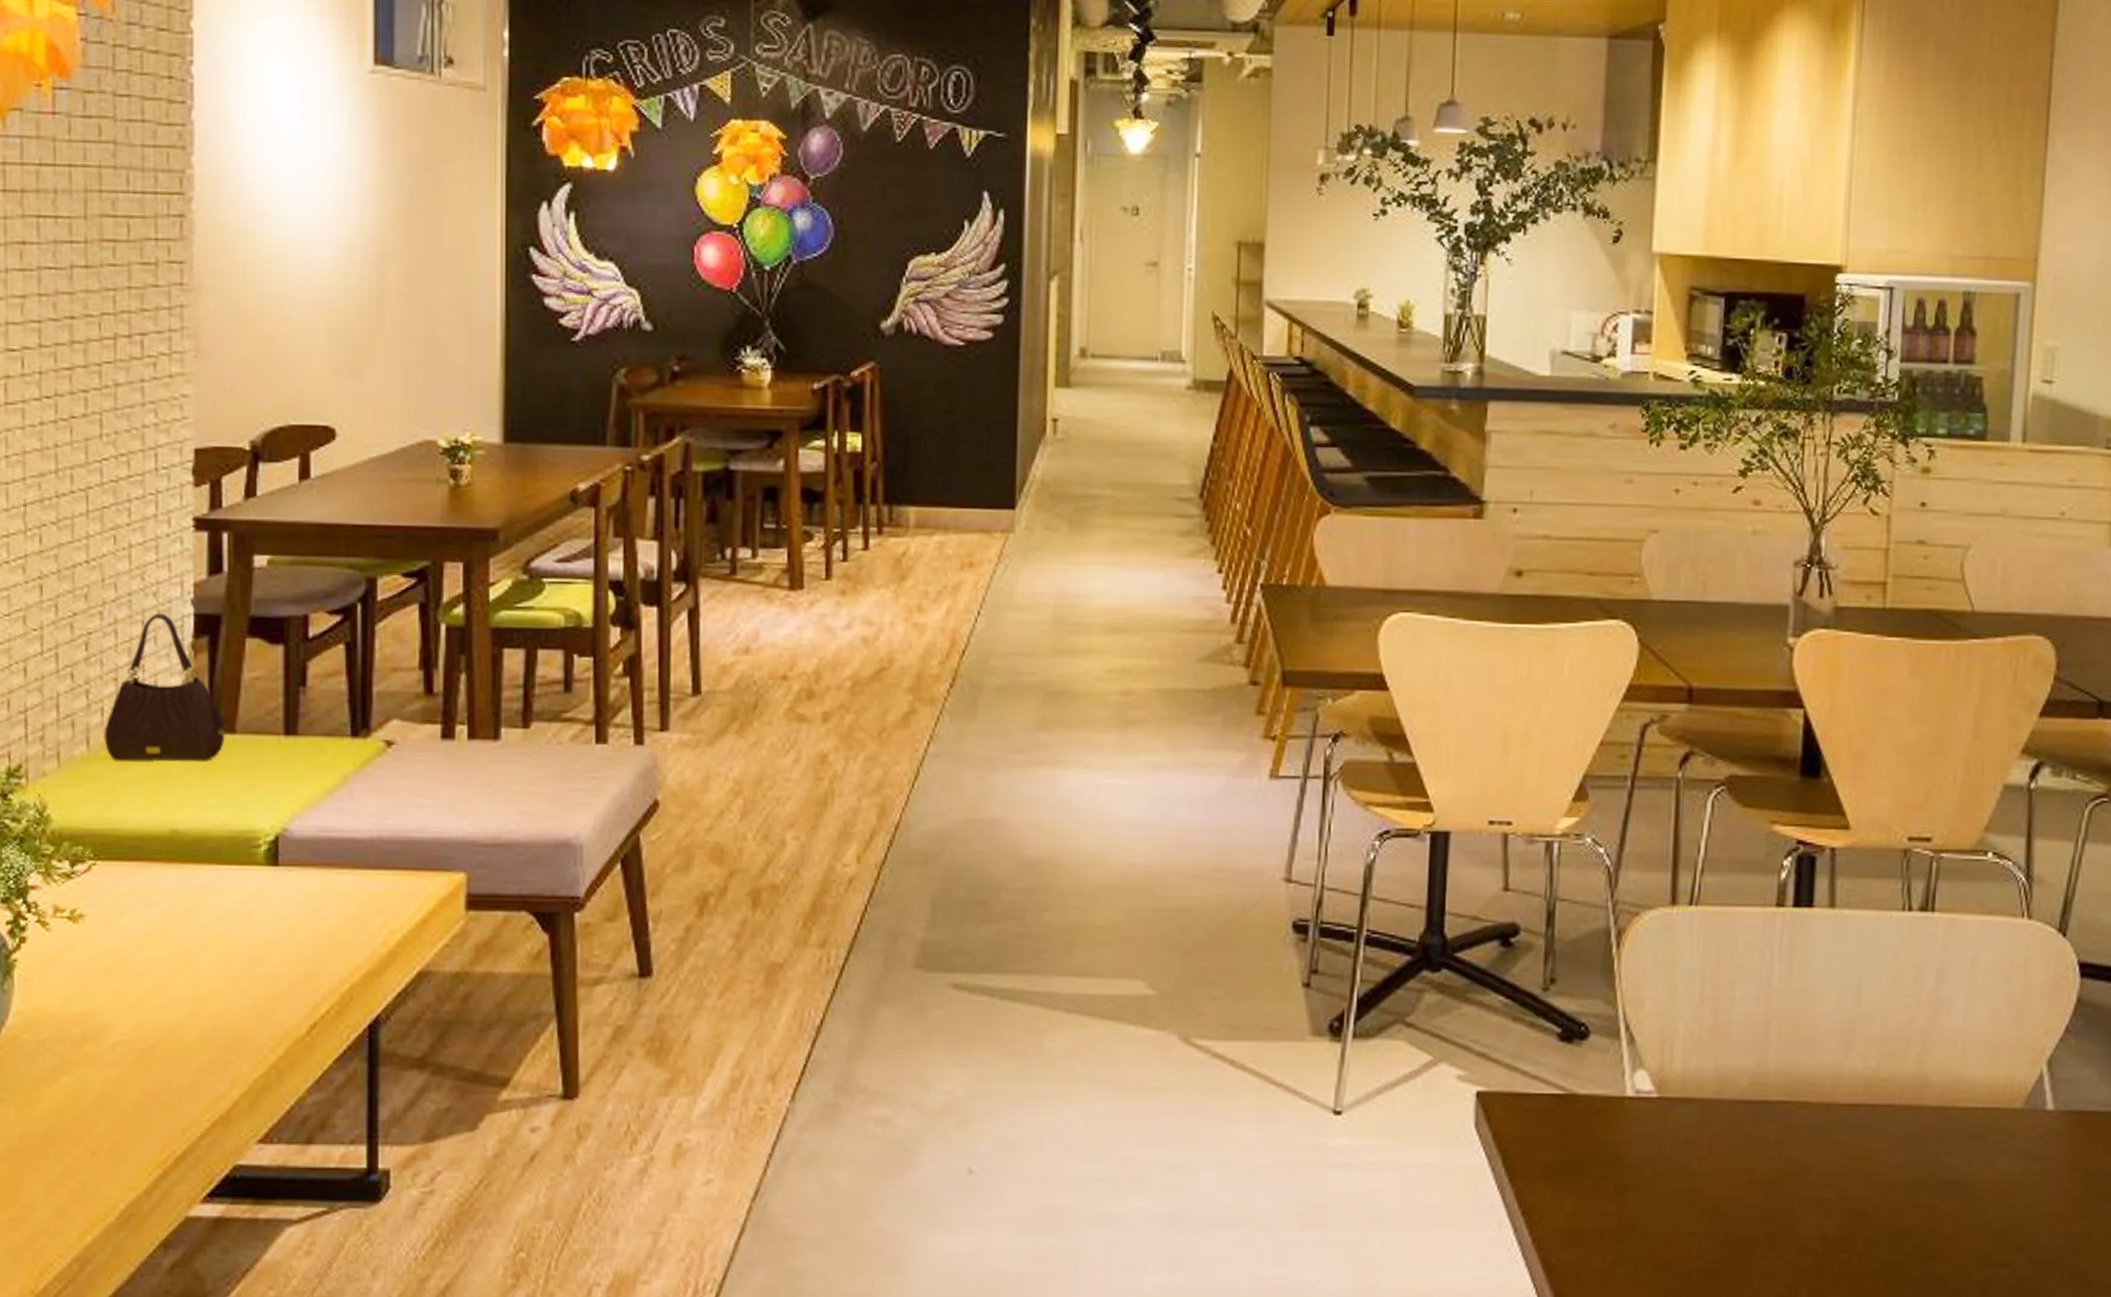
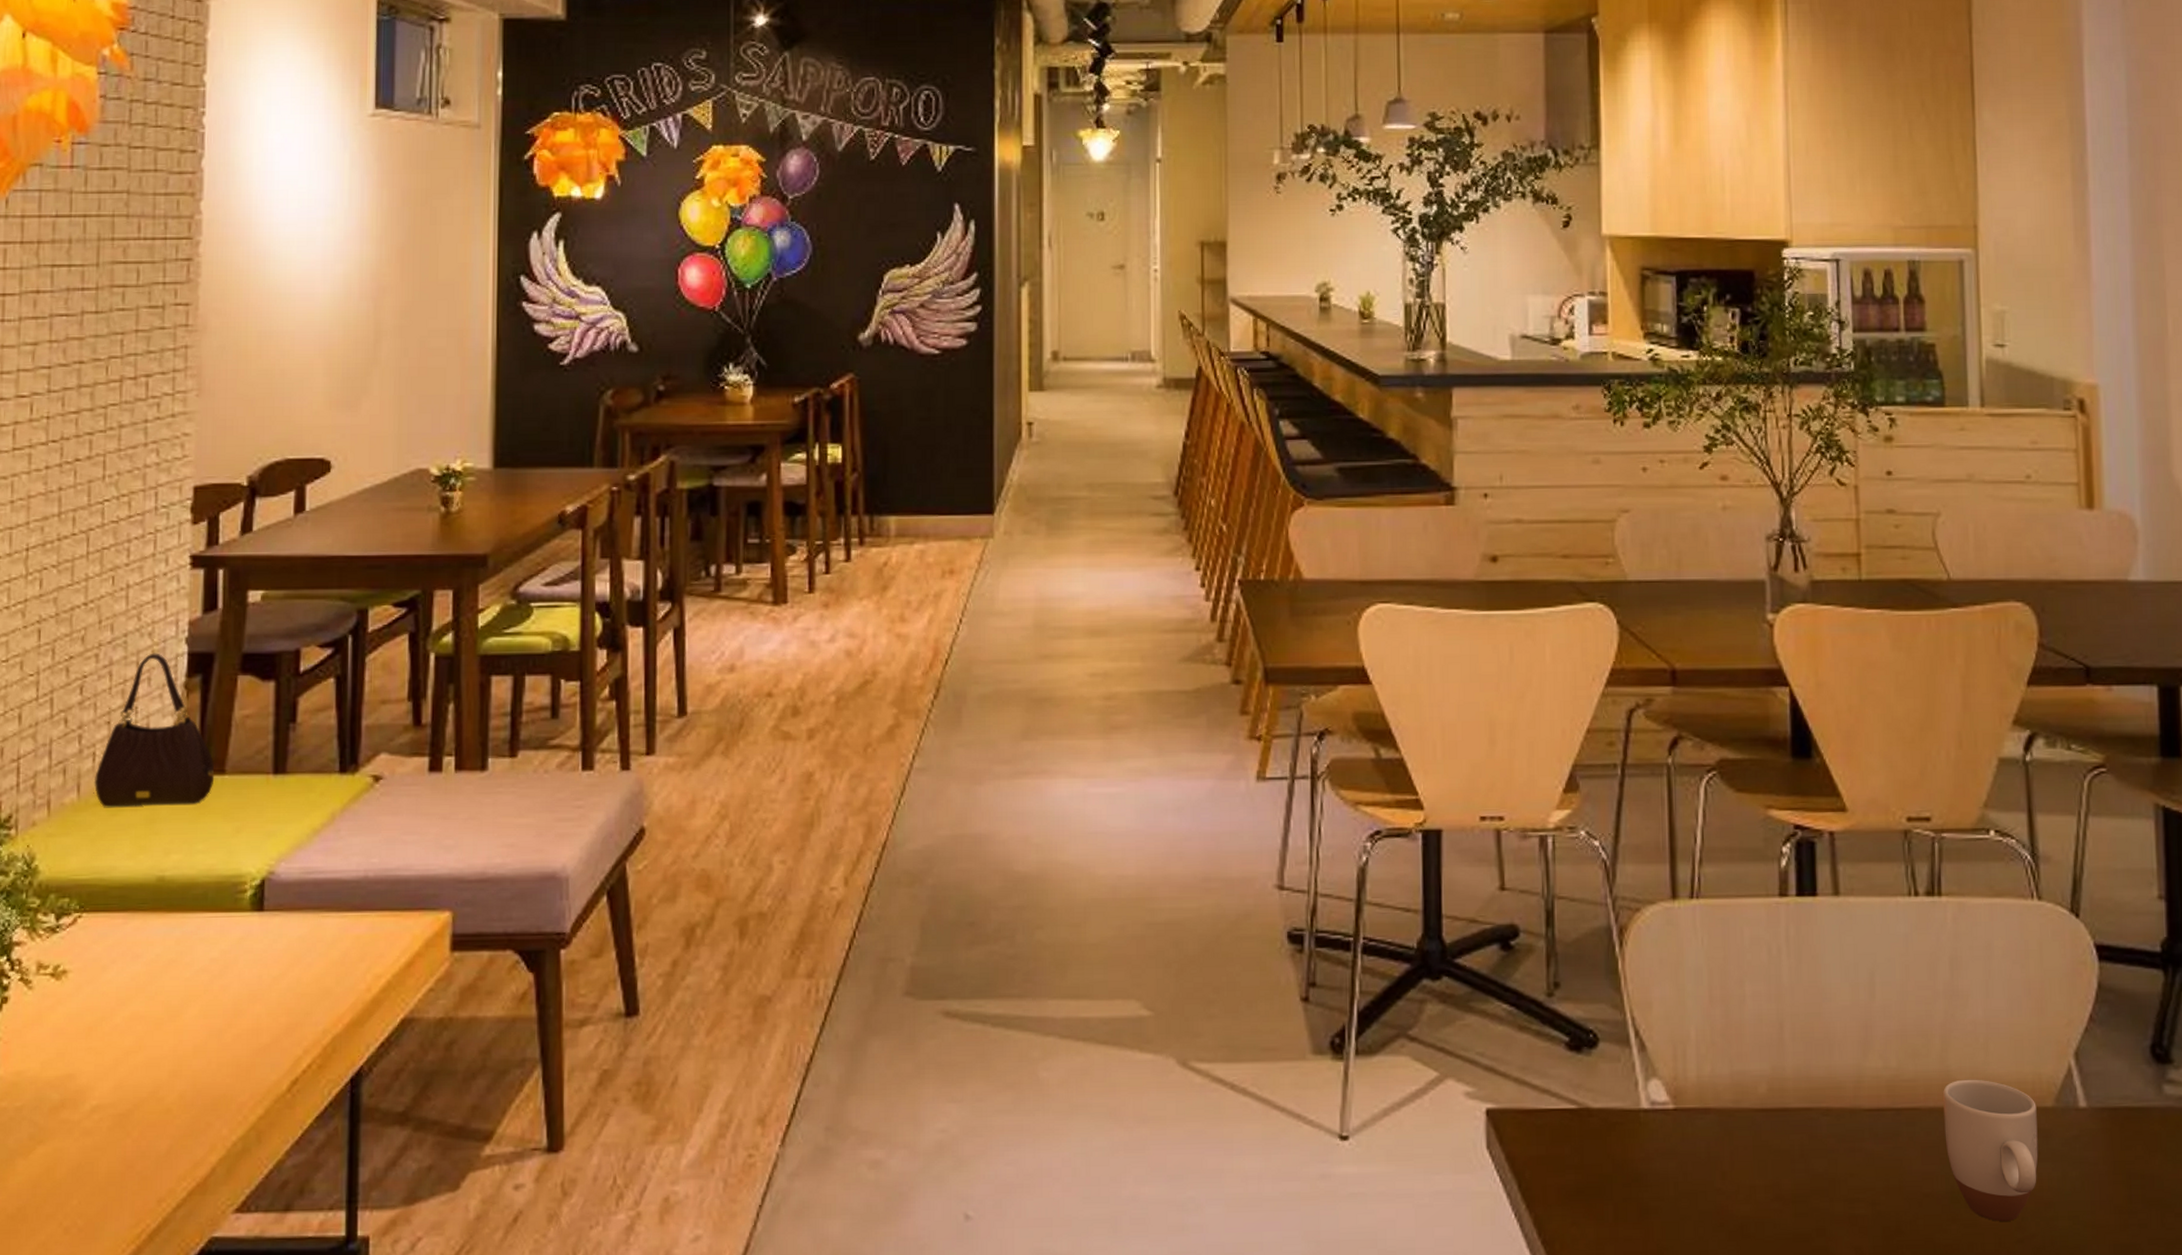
mug: none [1915,1080,2006,1209] -> present [1943,1079,2039,1221]

